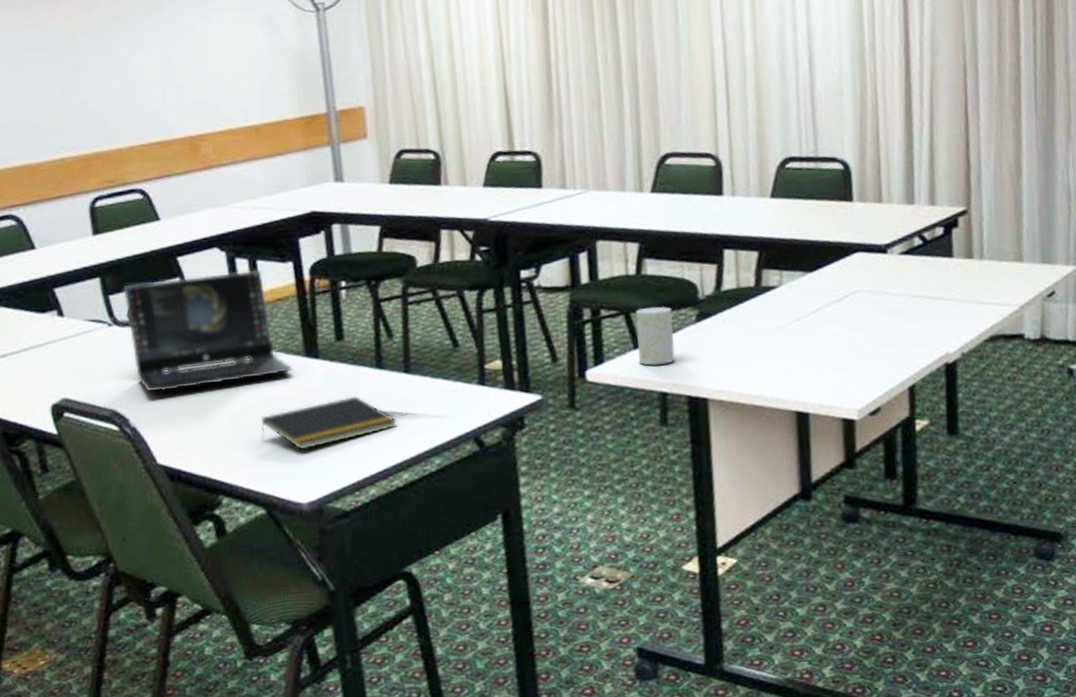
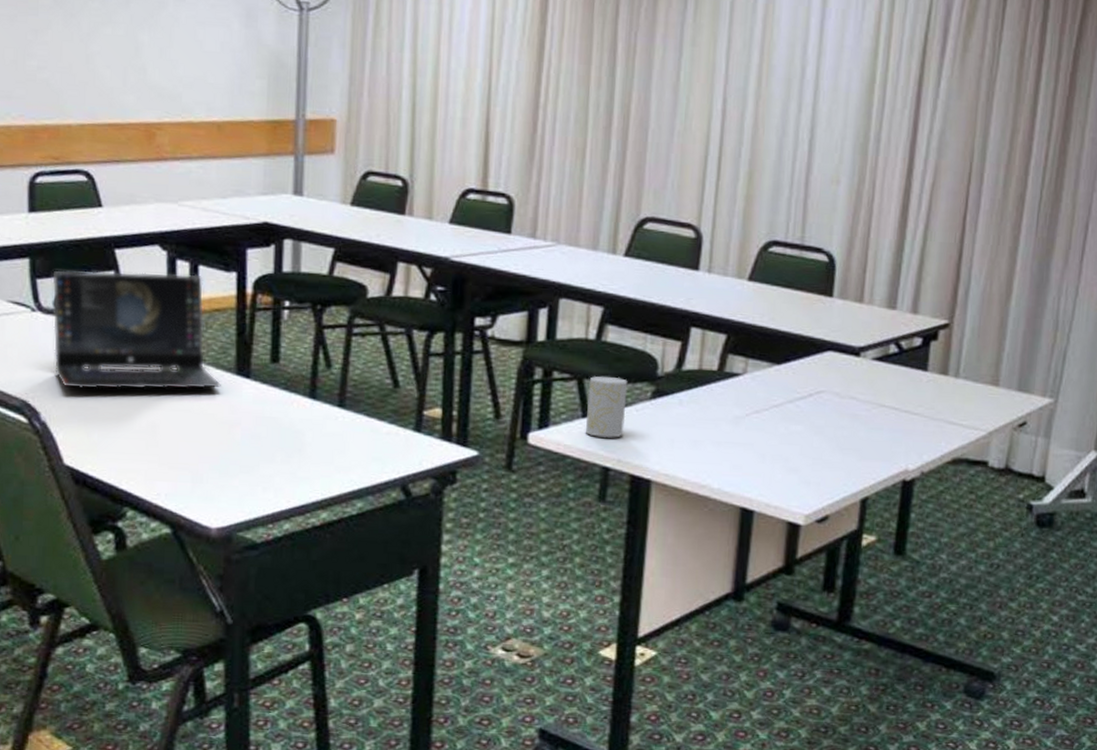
notepad: present [261,396,398,450] -> none [177,423,324,473]

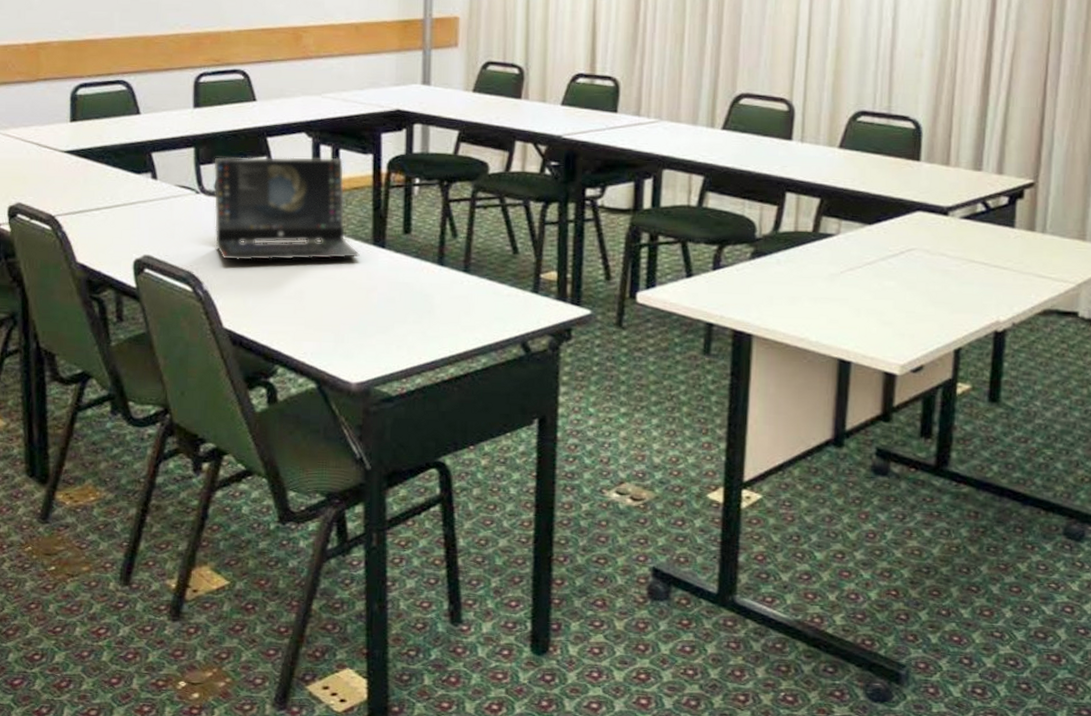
cup: present [585,376,628,438] -> none [689,239,728,296]

